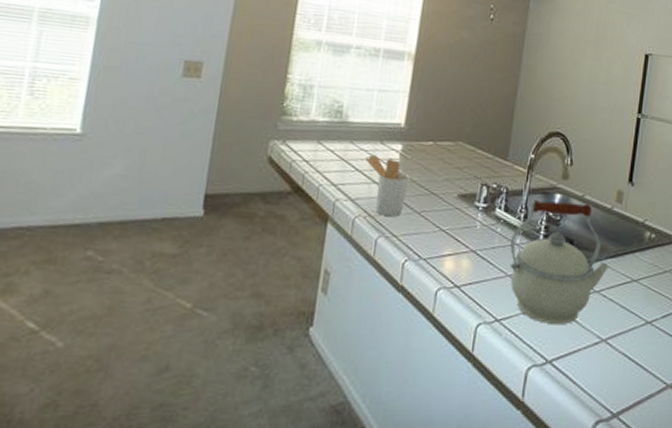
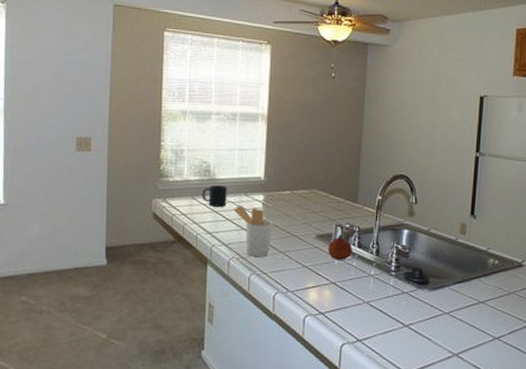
mug: none [329,129,361,155] -> present [201,185,227,207]
fruit: none [470,198,498,225] -> present [328,237,352,260]
kettle: present [510,200,609,325] -> none [366,236,456,343]

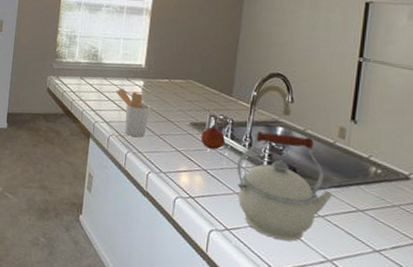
mug: present [201,185,227,207] -> none [89,68,112,88]
kettle: none [366,236,456,343] -> present [237,131,333,241]

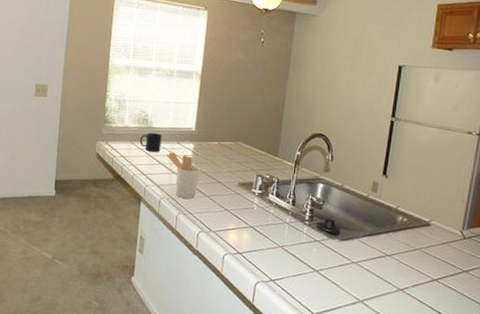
mug: none [89,68,112,88] -> present [139,132,162,152]
fruit: present [200,126,225,150] -> none [248,186,271,207]
kettle: present [237,131,333,241] -> none [281,188,365,287]

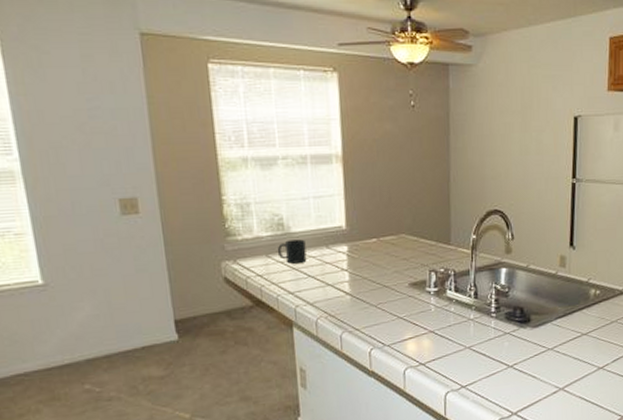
utensil holder: present [166,152,200,199] -> none [315,260,361,313]

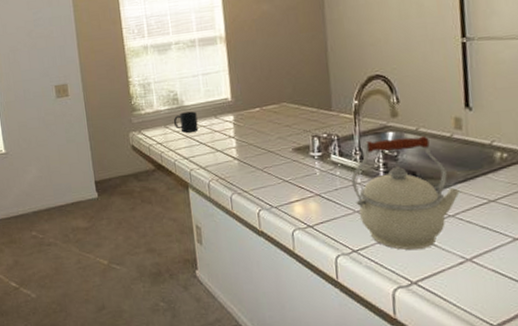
kettle: none [465,273,559,383] -> present [351,136,460,251]

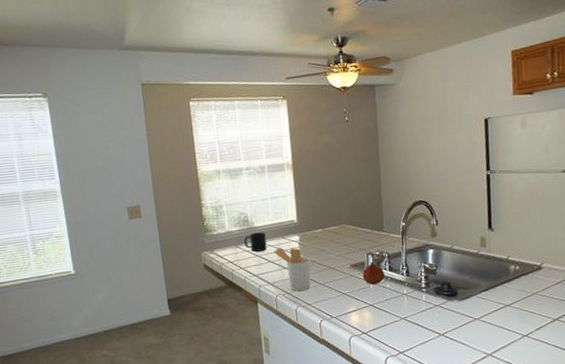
utensil holder: none [205,128,248,177] -> present [273,248,311,291]
fruit: none [307,147,334,172] -> present [362,263,385,285]
kettle: present [351,136,460,251] -> none [399,252,484,350]

